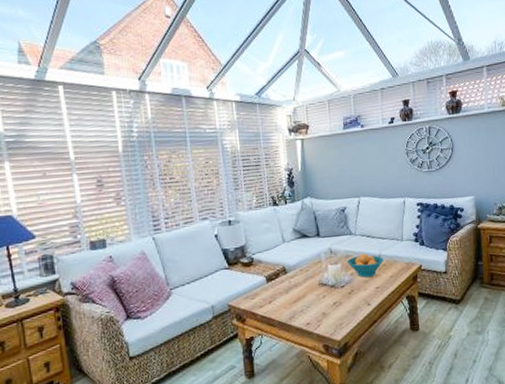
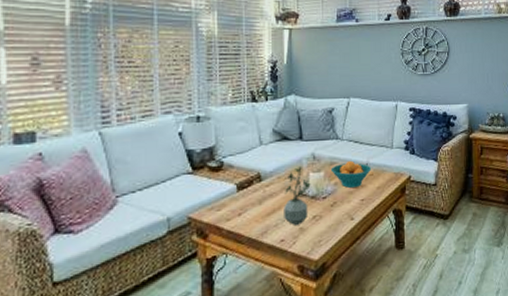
potted plant: none [307,260,331,311] -> present [284,166,312,225]

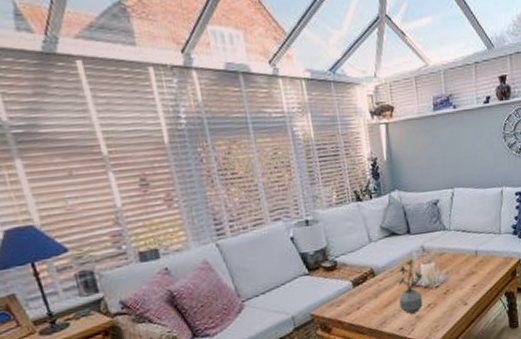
fruit bowl: present [330,160,372,188] -> none [440,249,482,276]

